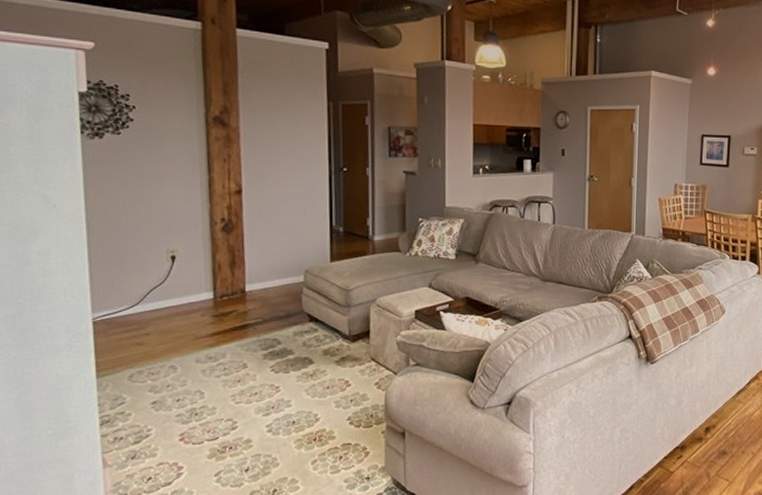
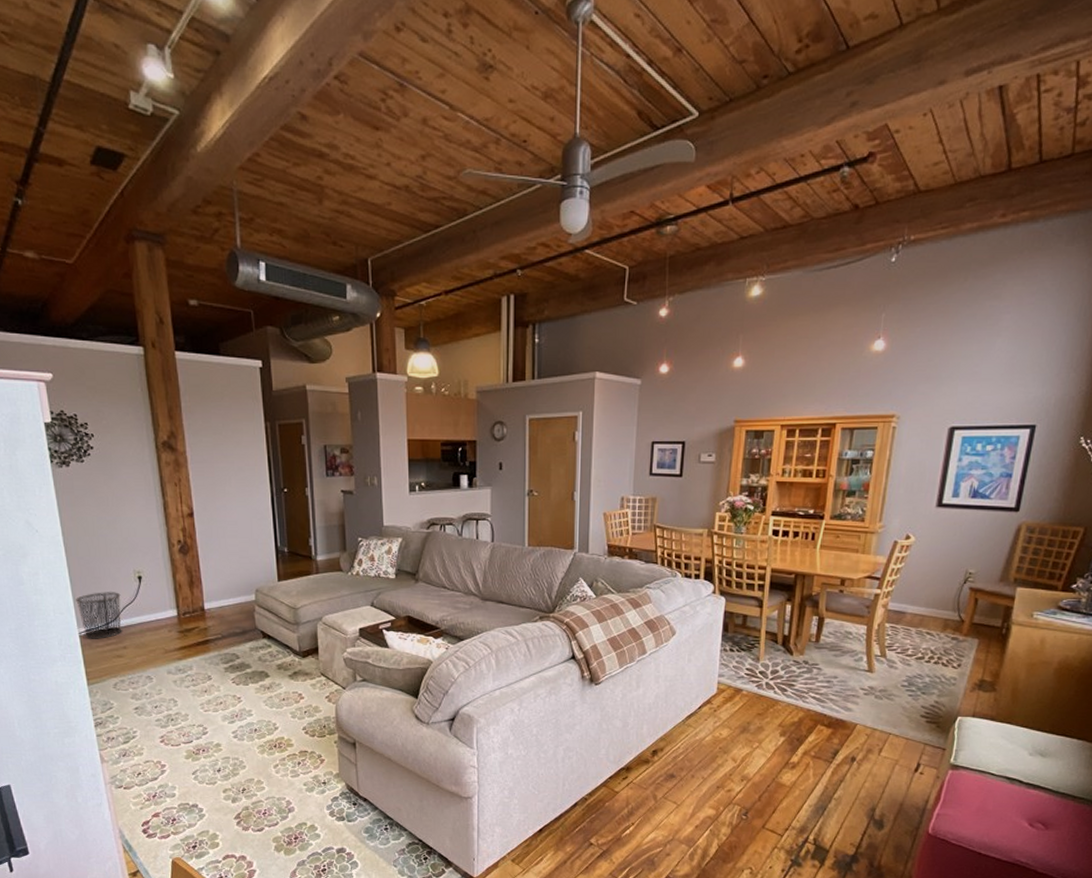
waste bin: none [93,273,149,325] -> present [76,592,122,639]

